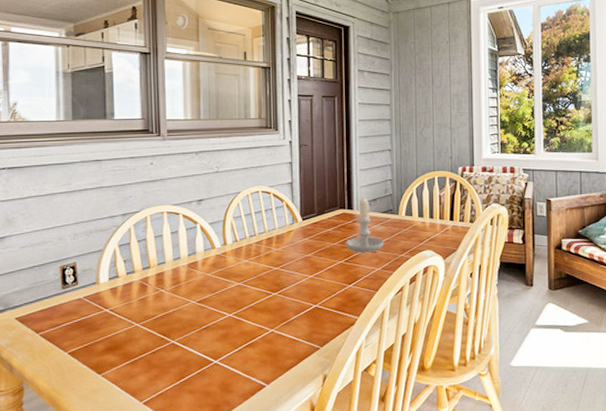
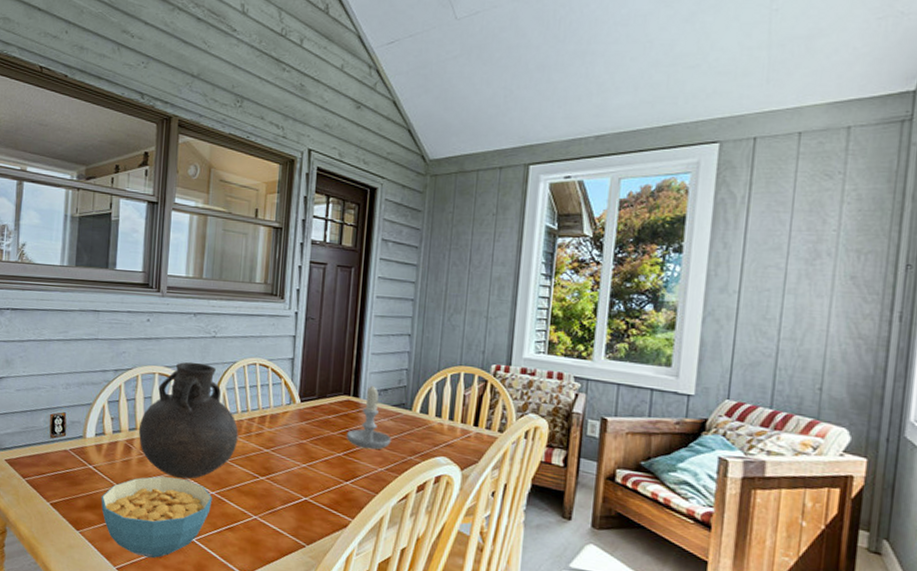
cereal bowl: none [120,307,231,387] -> present [101,476,213,559]
vase: none [152,197,249,307] -> present [138,361,238,479]

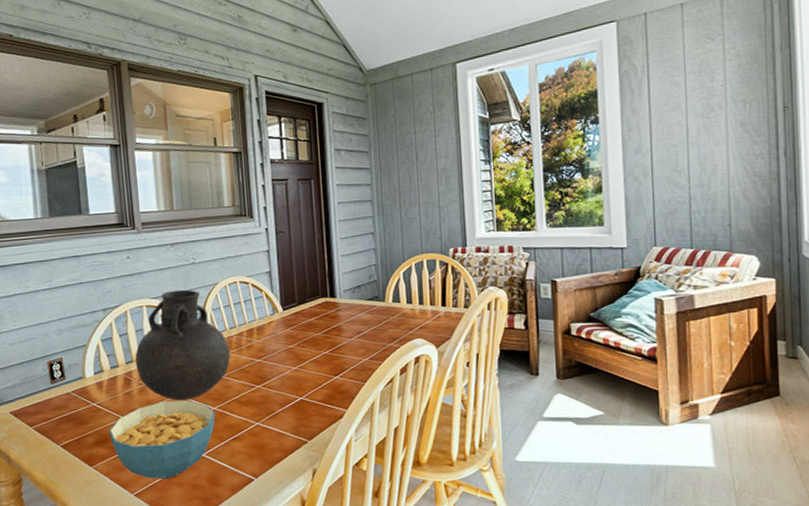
candle: present [346,385,392,450] -> none [329,284,371,344]

